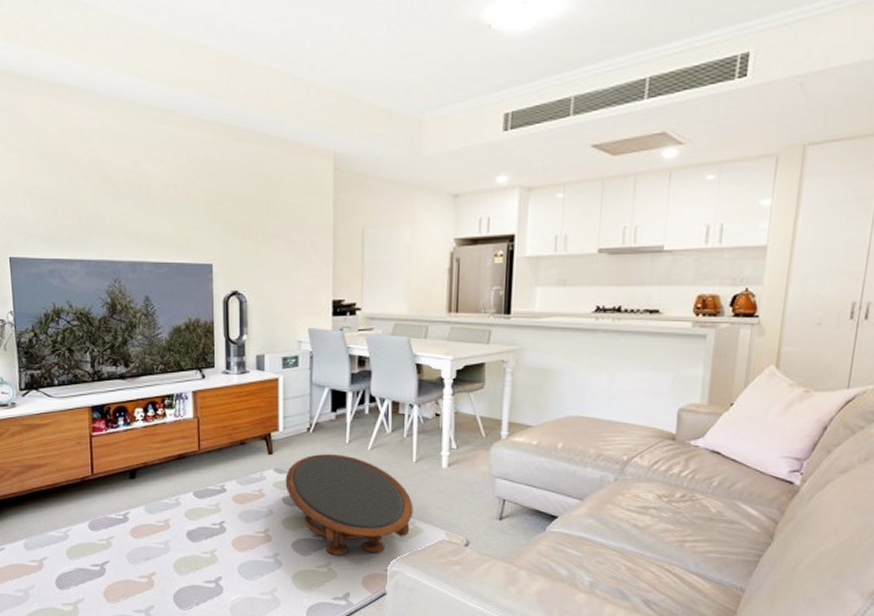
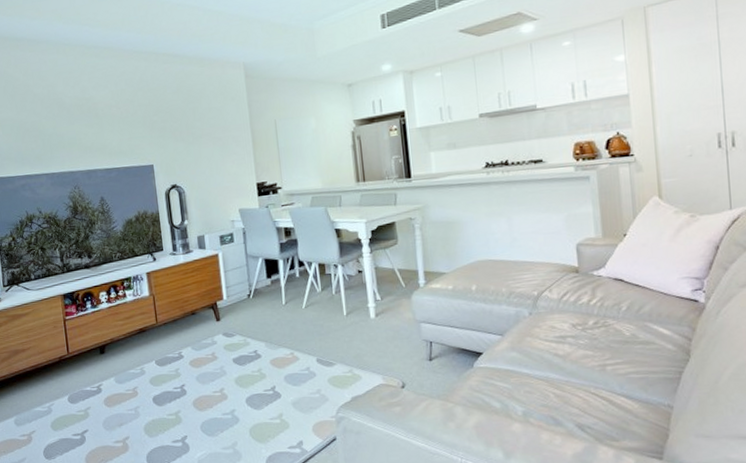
coffee table: present [285,454,413,556] -> none [233,315,351,408]

